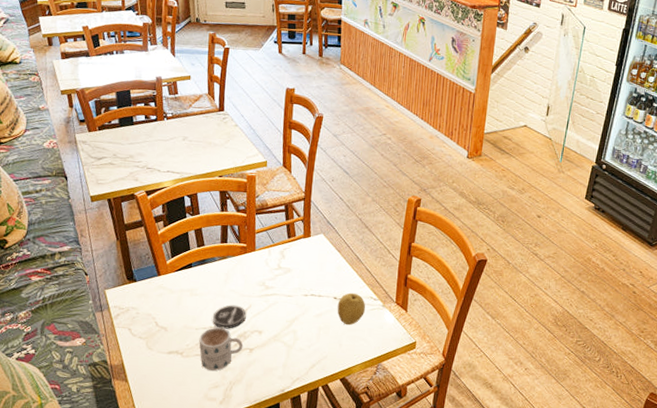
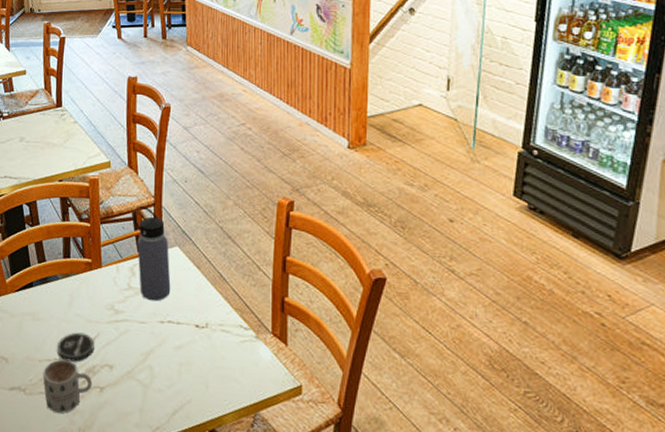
water bottle: none [285,199,315,279] -> present [133,205,171,301]
fruit: present [337,292,366,326] -> none [200,319,235,362]

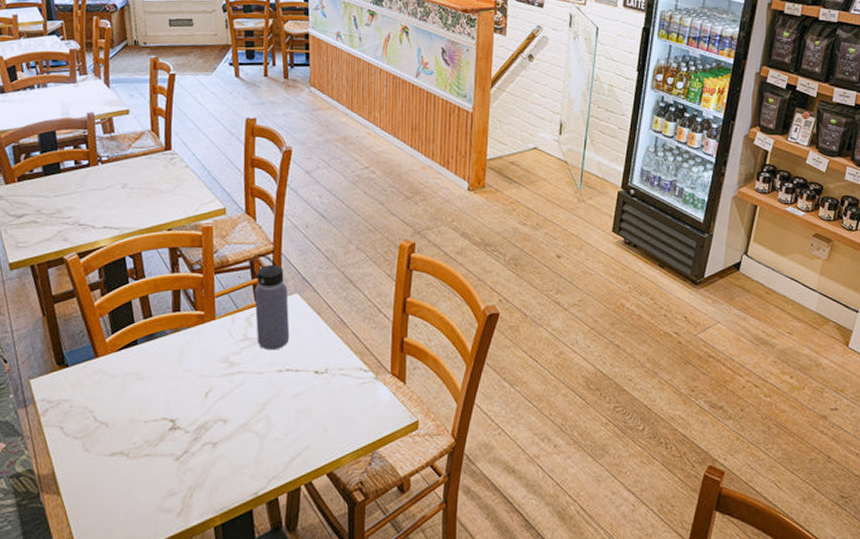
mug: present [43,359,93,414] -> none [149,418,205,474]
coaster: present [57,332,94,362] -> none [165,389,207,420]

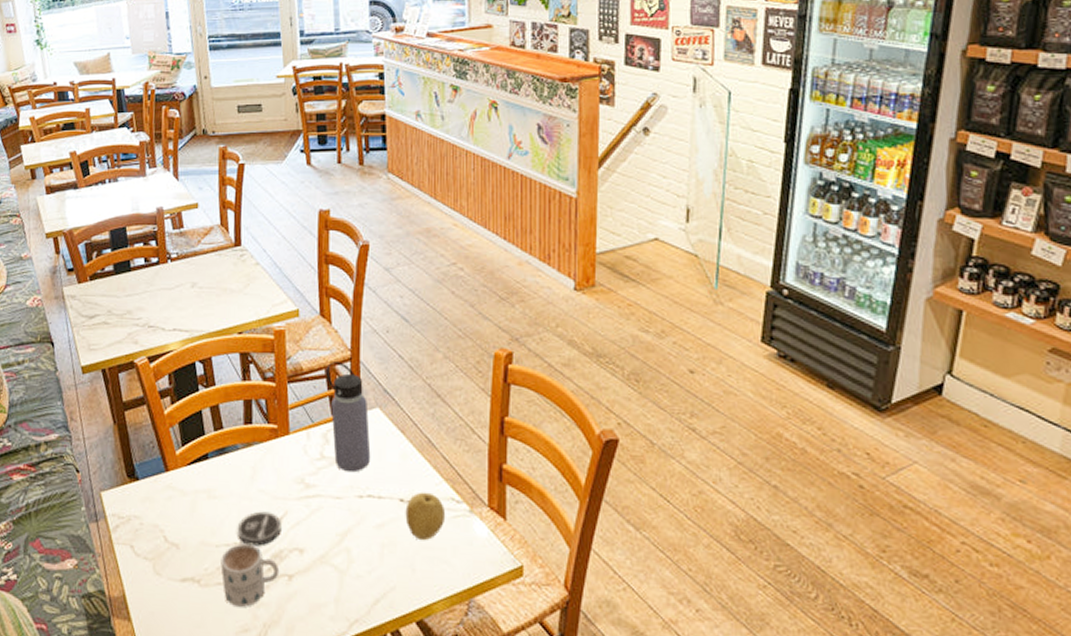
mug: none [149,418,205,474] -> present [220,543,280,607]
coaster: none [165,389,207,420] -> present [237,511,281,546]
fruit: none [319,364,355,406] -> present [405,492,446,541]

